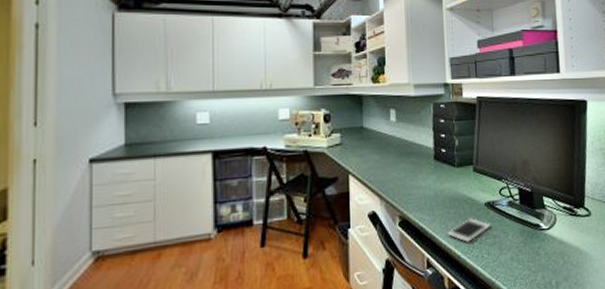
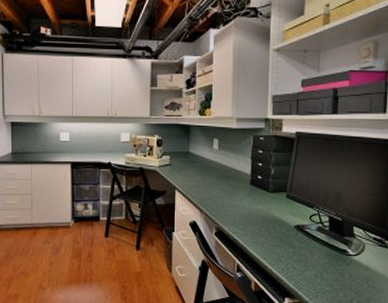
cell phone: present [447,217,491,242] -> none [257,236,298,256]

